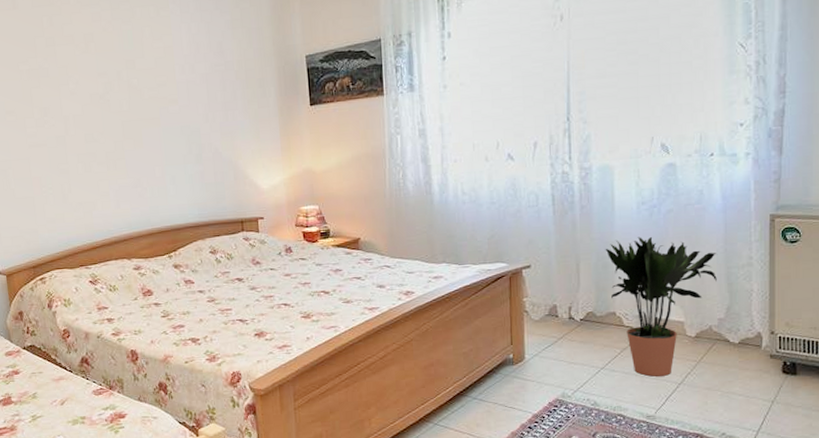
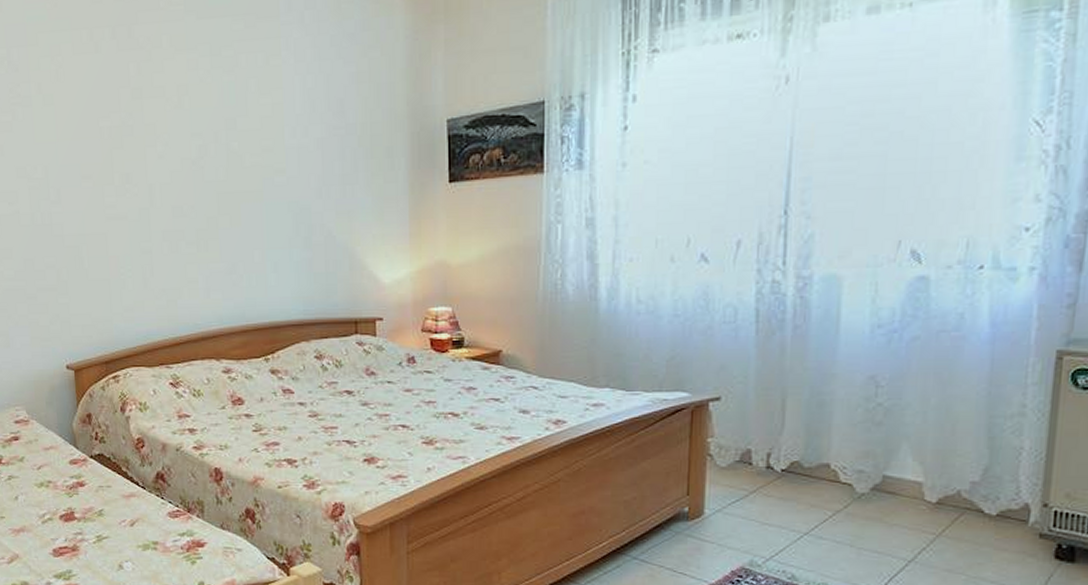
potted plant: present [605,237,717,377] -> none [822,369,976,550]

